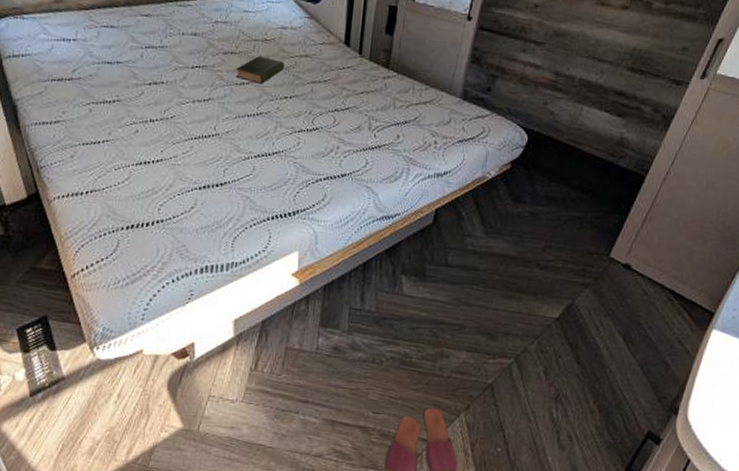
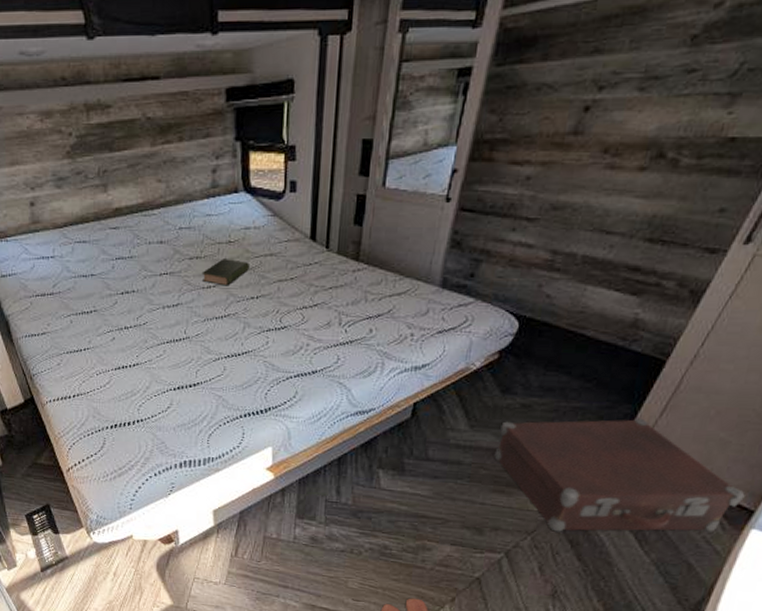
suitcase: none [506,227,707,336] -> present [494,418,745,532]

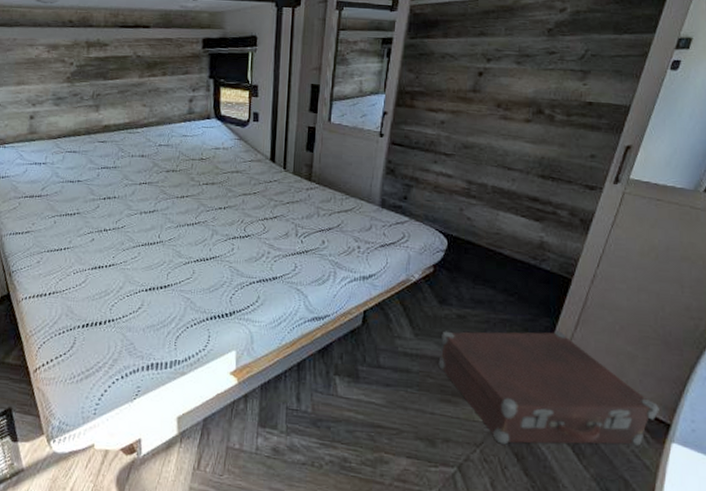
book: present [202,259,251,286] -> none [176,173,219,197]

